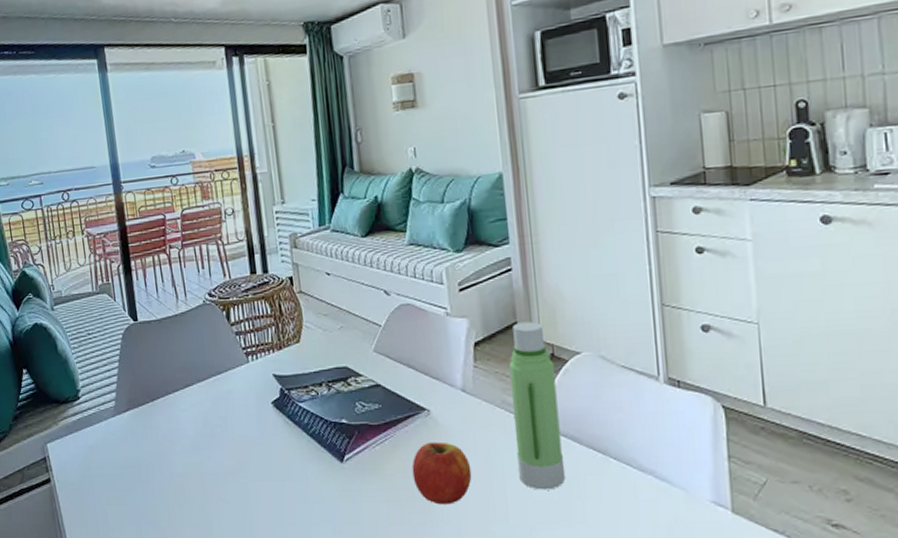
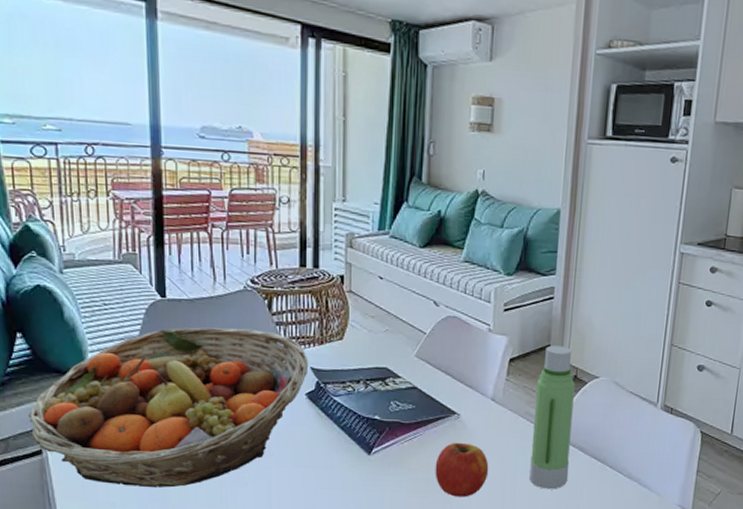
fruit basket: none [37,341,271,510] -> present [28,327,309,488]

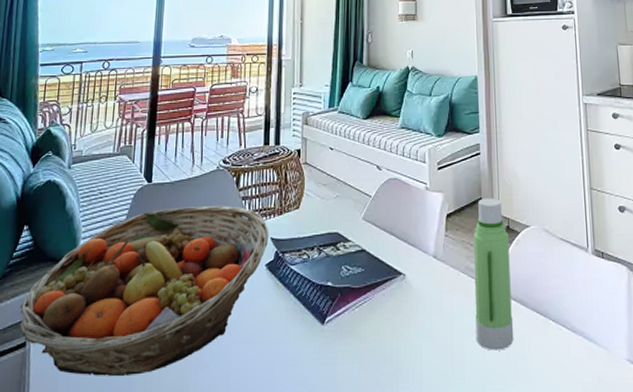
apple: present [435,442,489,497] -> none [385,304,436,366]

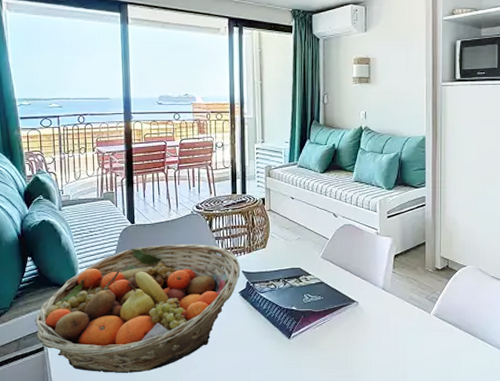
water bottle: present [473,198,514,351] -> none [417,242,448,361]

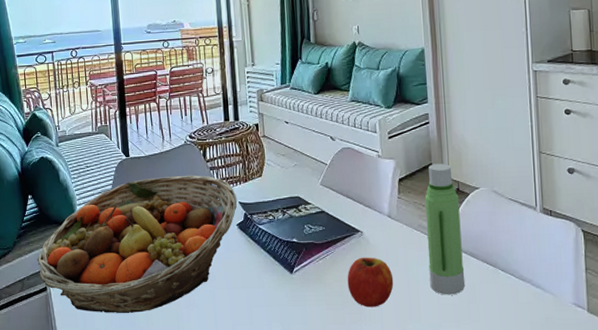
apple: none [341,325,384,371] -> present [347,257,394,307]
water bottle: none [417,242,448,361] -> present [424,163,466,295]

